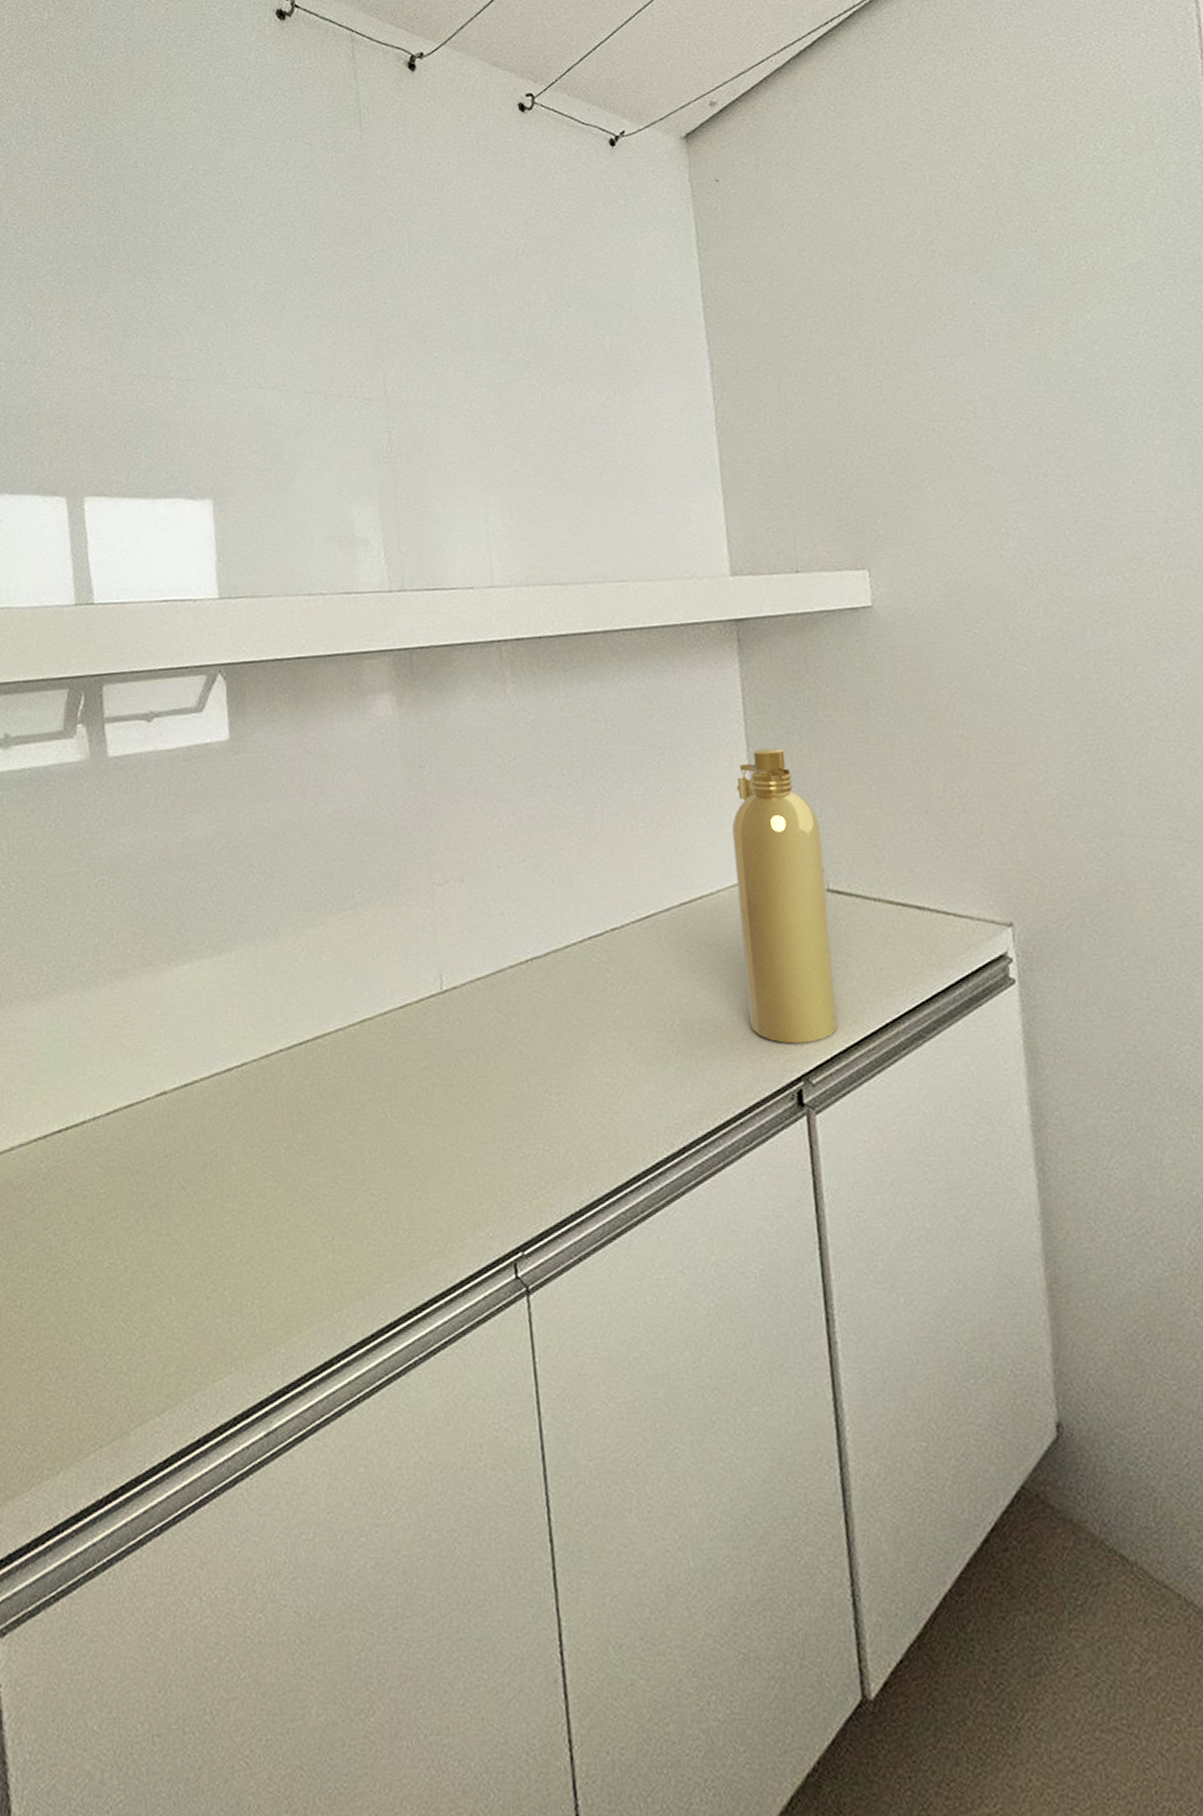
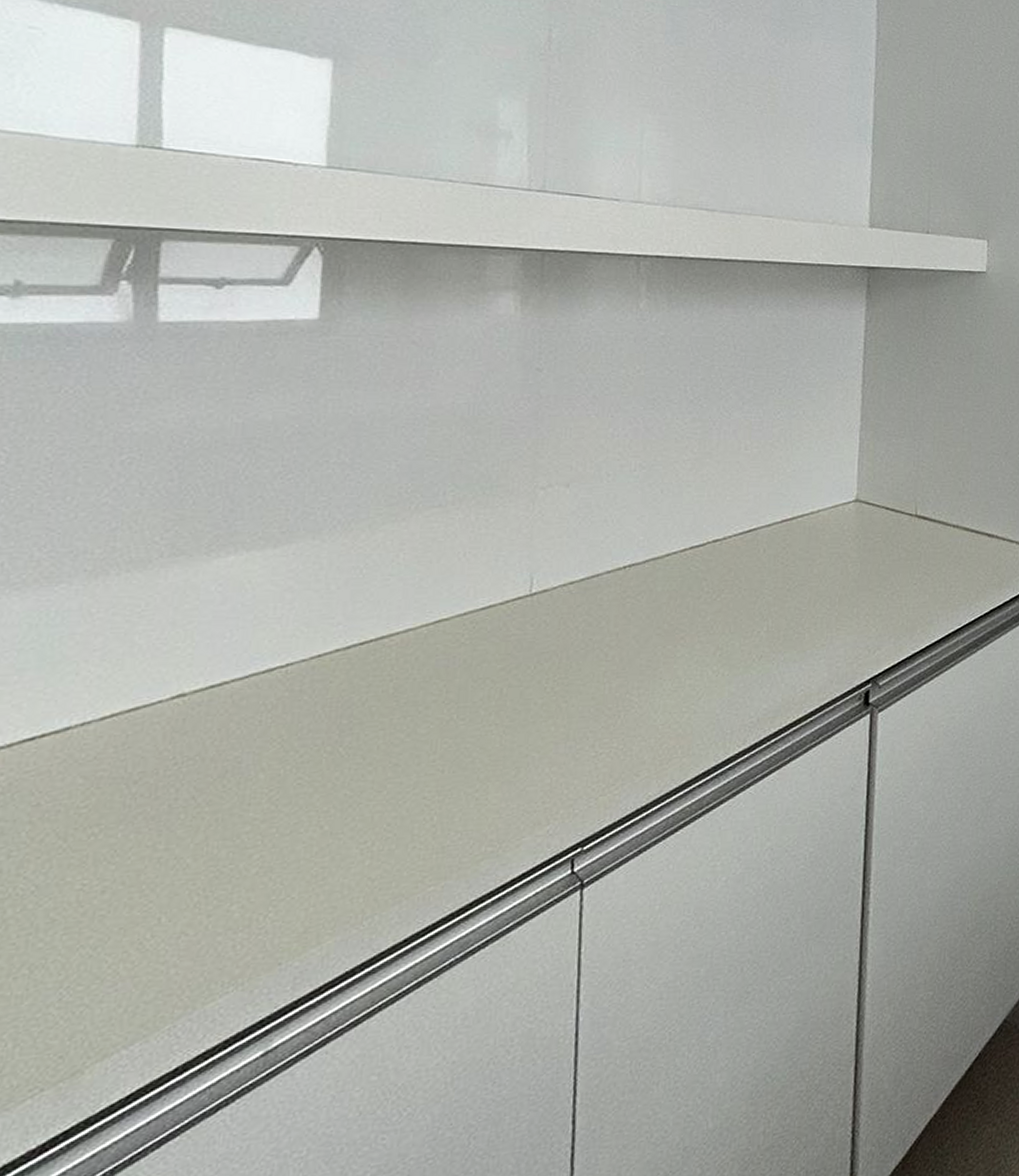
spray bottle: present [731,747,839,1044] -> none [832,386,917,650]

